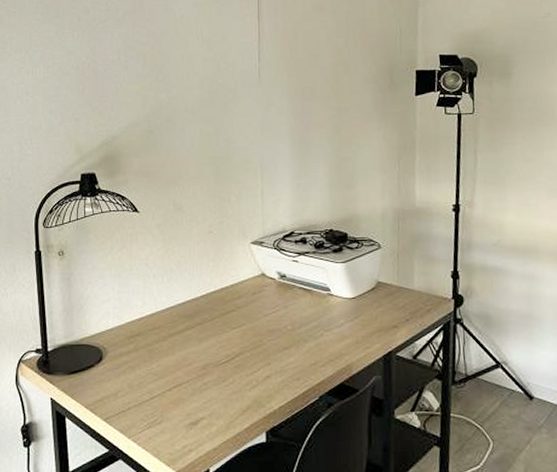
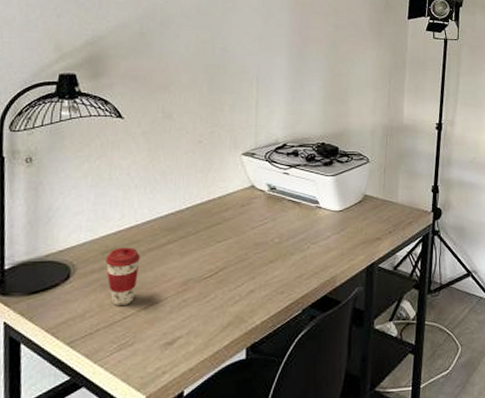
coffee cup: none [132,333,162,386] -> present [106,247,140,306]

